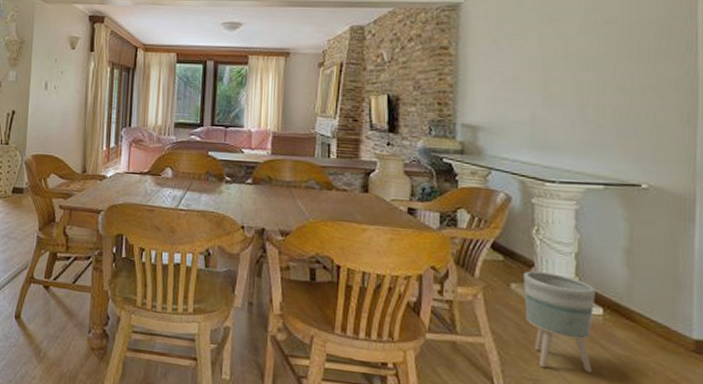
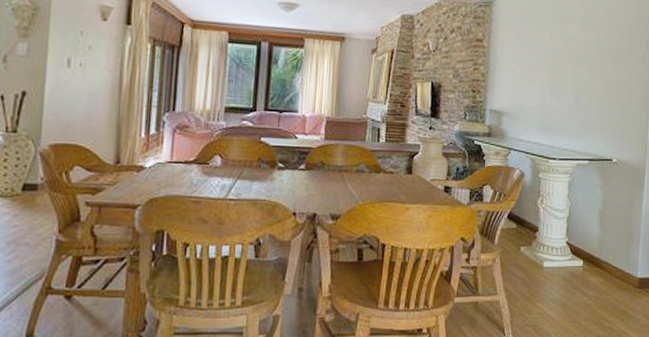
planter: present [524,271,595,372] -> none [530,235,579,315]

